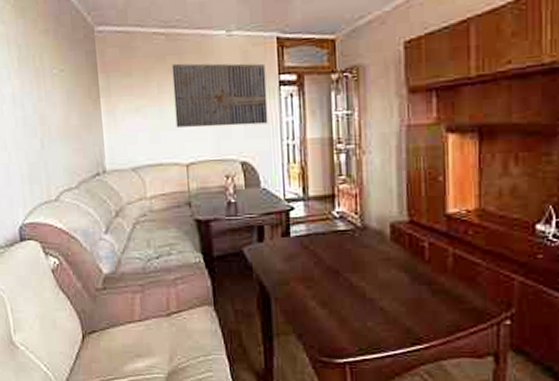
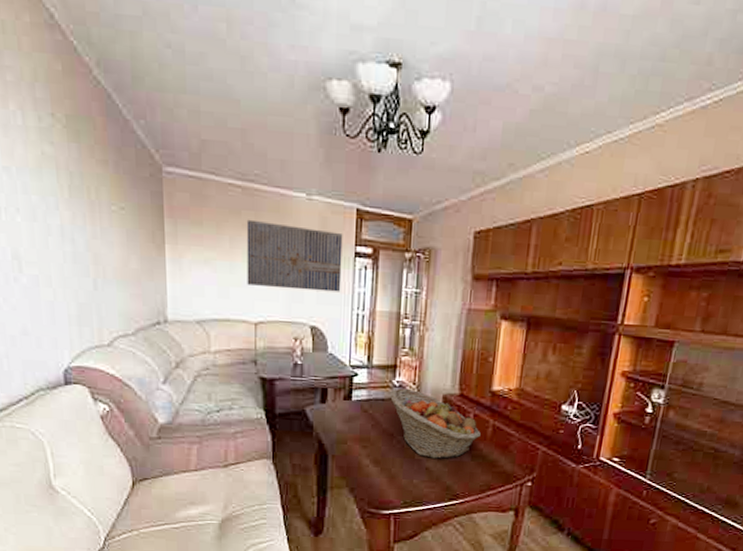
fruit basket: none [331,219,440,296] -> present [390,388,481,459]

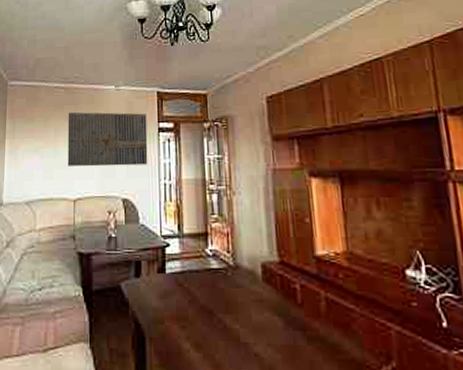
fruit basket: present [390,388,481,459] -> none [204,257,313,342]

